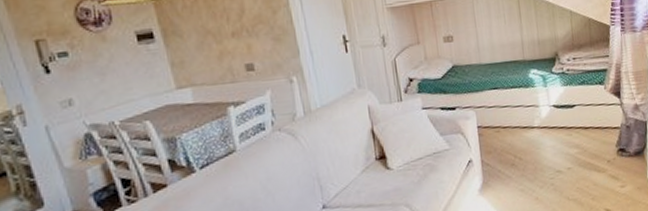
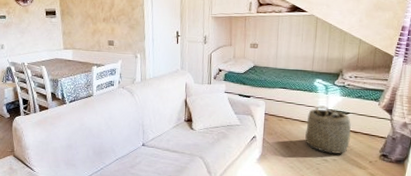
basket: none [529,101,582,162] -> present [305,105,351,154]

